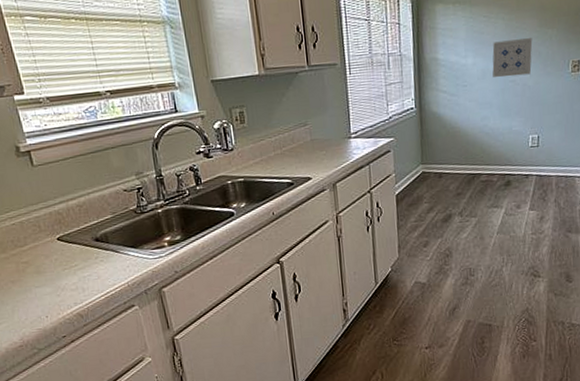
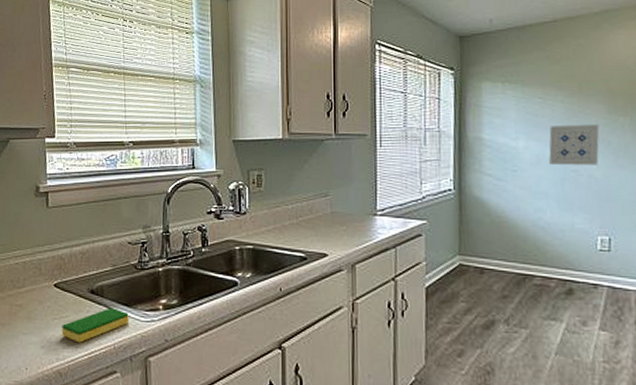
dish sponge: none [73,251,138,287] -> present [61,308,129,343]

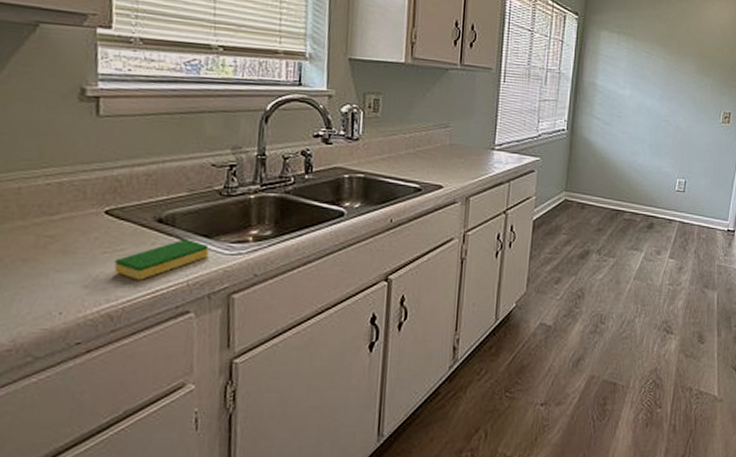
wall art: present [548,125,600,166] -> none [648,79,689,118]

